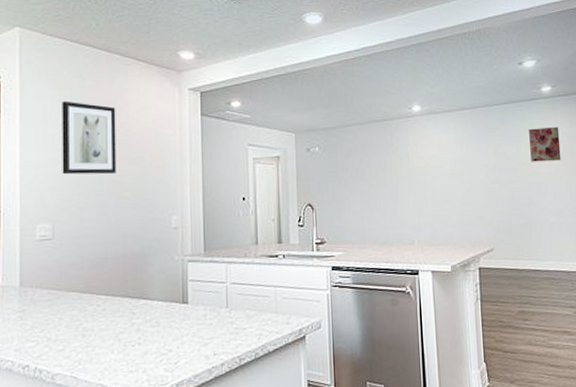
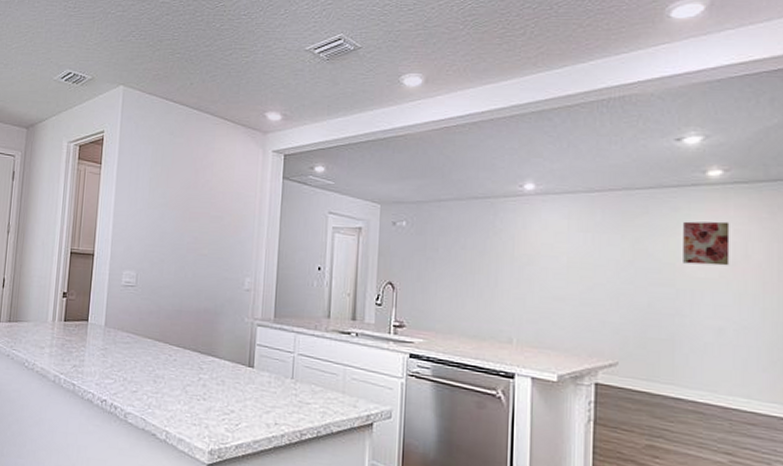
wall art: present [62,100,117,175] -> none [149,156,202,231]

